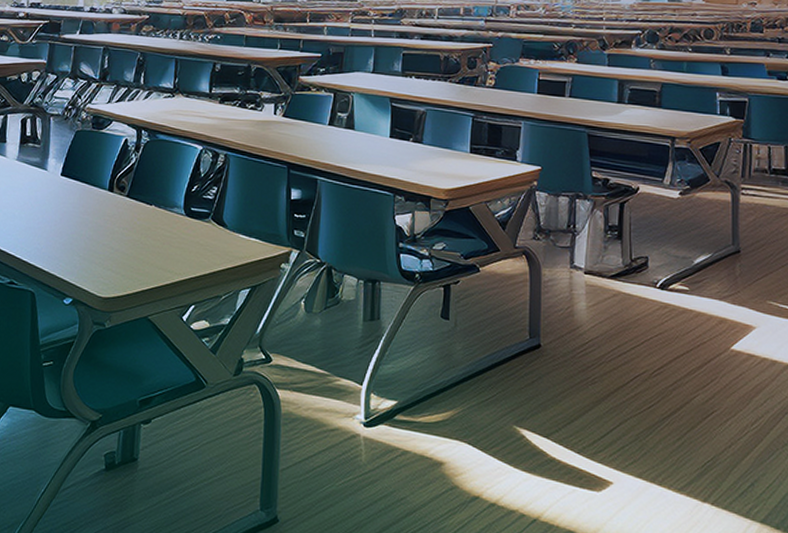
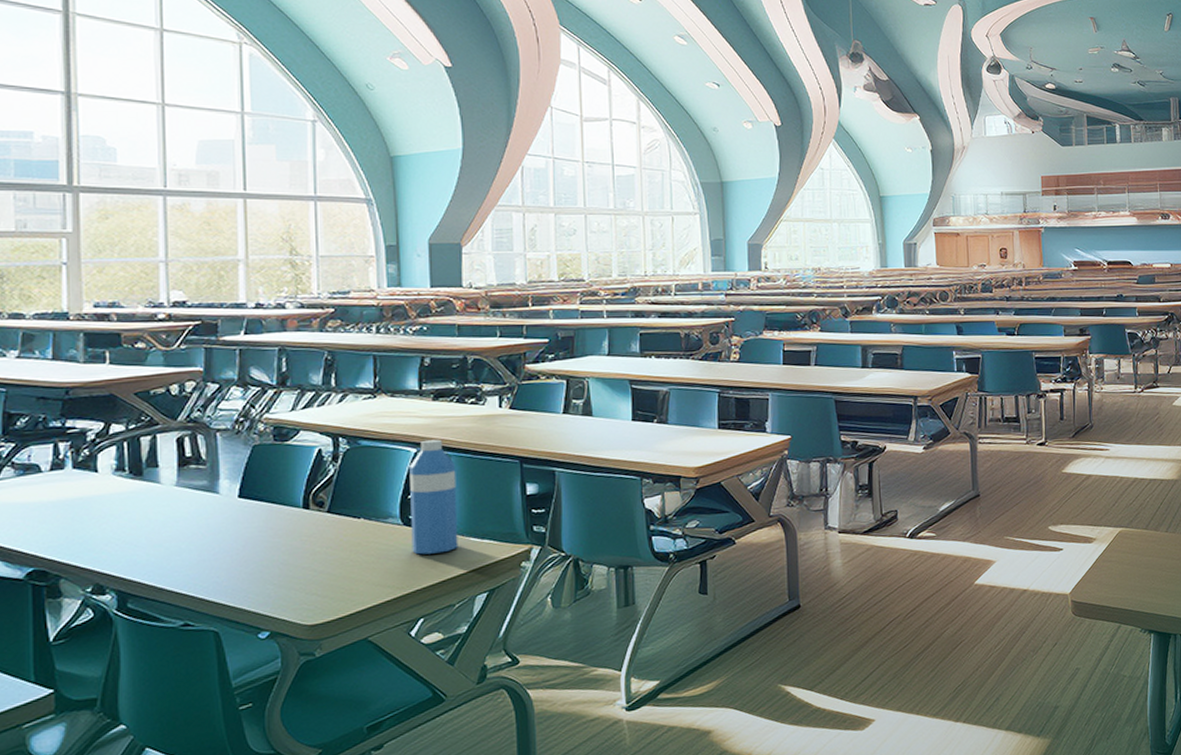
water bottle: none [191,139,233,246] -> present [409,439,458,555]

